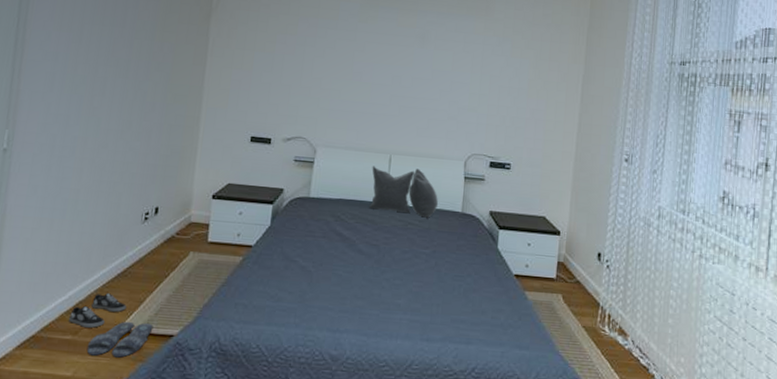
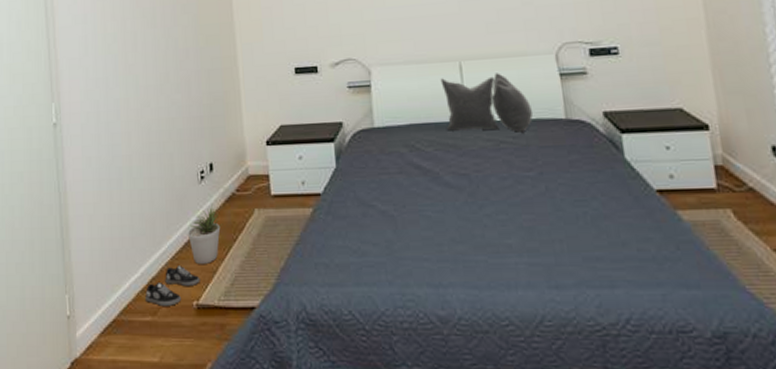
slippers: present [87,321,153,358] -> none [168,295,232,338]
potted plant: none [121,243,158,295] -> present [187,204,223,265]

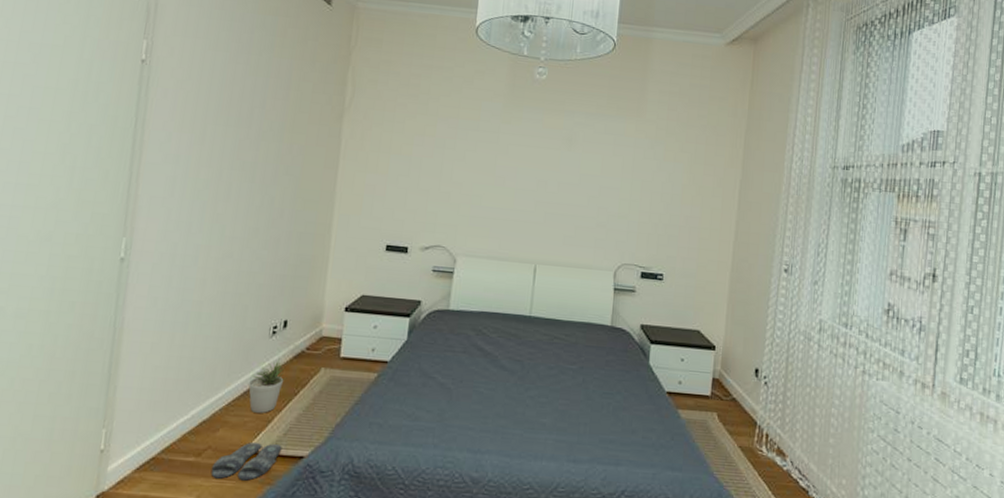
shoe: present [145,266,200,306] -> none [192,412,253,449]
slippers: none [168,295,232,338] -> present [211,442,282,481]
cushion: present [440,73,534,132] -> none [513,276,587,332]

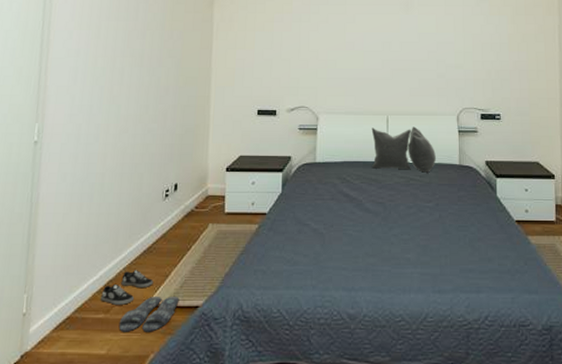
shoe: none [192,412,253,449] -> present [101,270,153,305]
potted plant: present [248,358,287,414] -> none [147,218,180,270]
cushion: none [513,276,587,332] -> present [371,126,437,173]

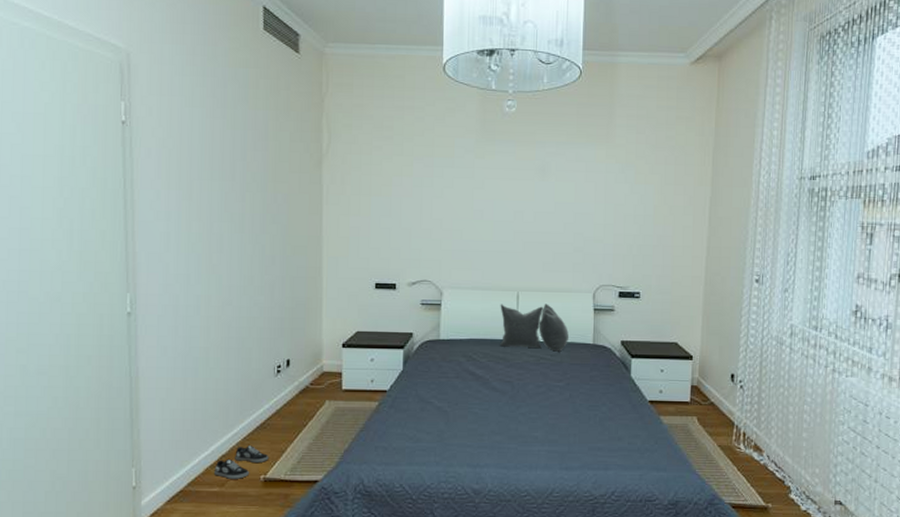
slippers: present [119,295,179,332] -> none [235,470,297,505]

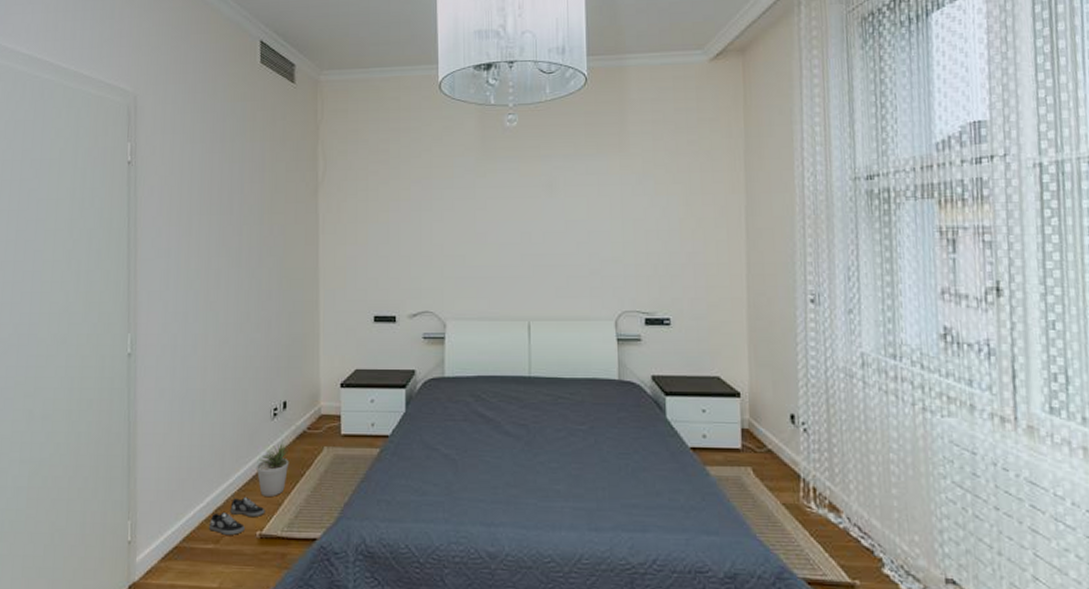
potted plant: none [259,394,295,446] -> present [256,440,292,498]
cushion: present [500,304,570,352] -> none [510,334,591,389]

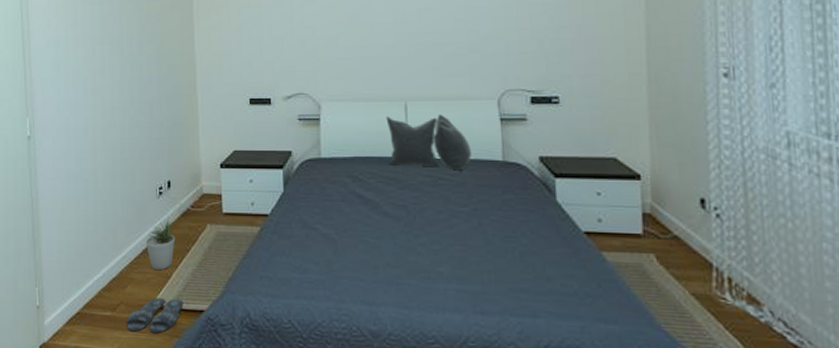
shoe: present [209,497,265,535] -> none [106,269,156,304]
slippers: none [230,526,295,566] -> present [126,297,183,334]
cushion: none [510,334,591,389] -> present [386,114,472,171]

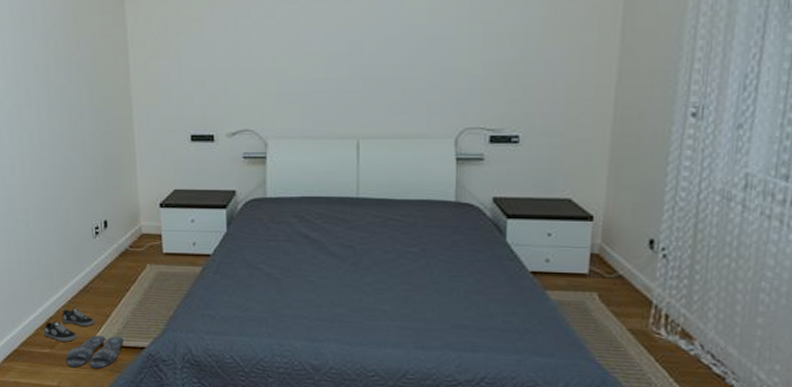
shoe: none [106,269,156,304] -> present [44,309,95,342]
potted plant: present [145,217,178,271] -> none [82,257,117,310]
cushion: present [386,114,472,171] -> none [336,153,425,211]

